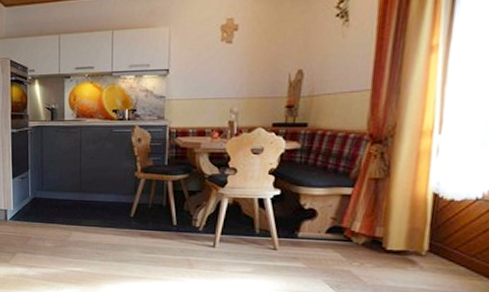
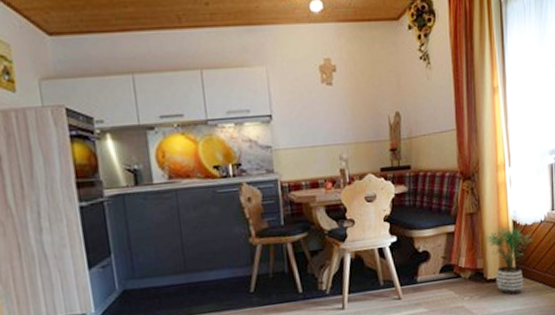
potted plant: none [389,198,462,272] -> present [483,226,534,295]

